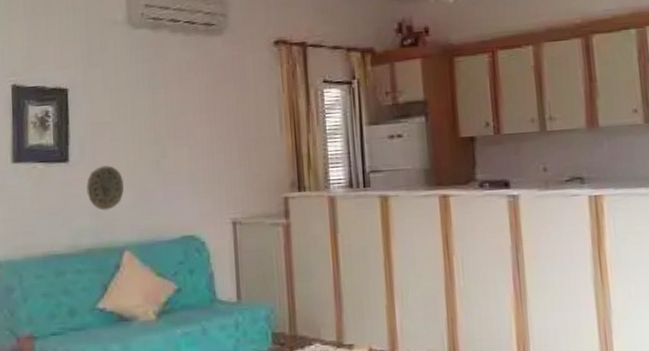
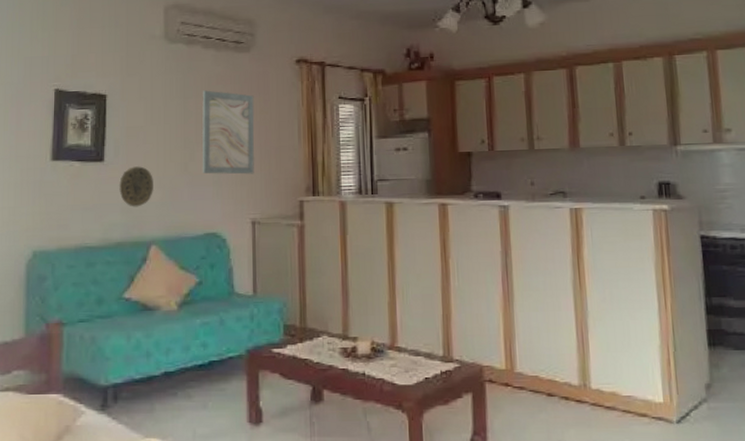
wall art: none [172,79,233,172] -> present [202,90,255,175]

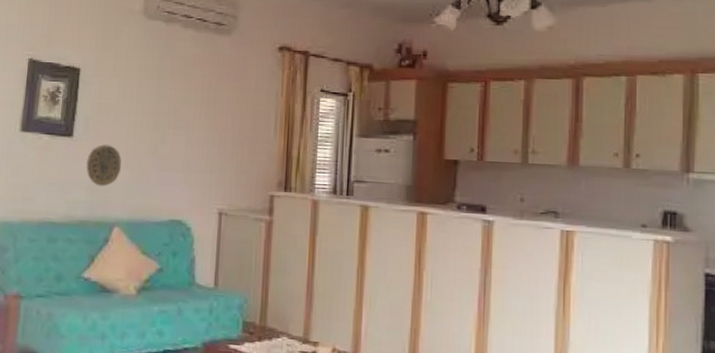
wall art: present [202,90,255,175] -> none [171,72,231,163]

